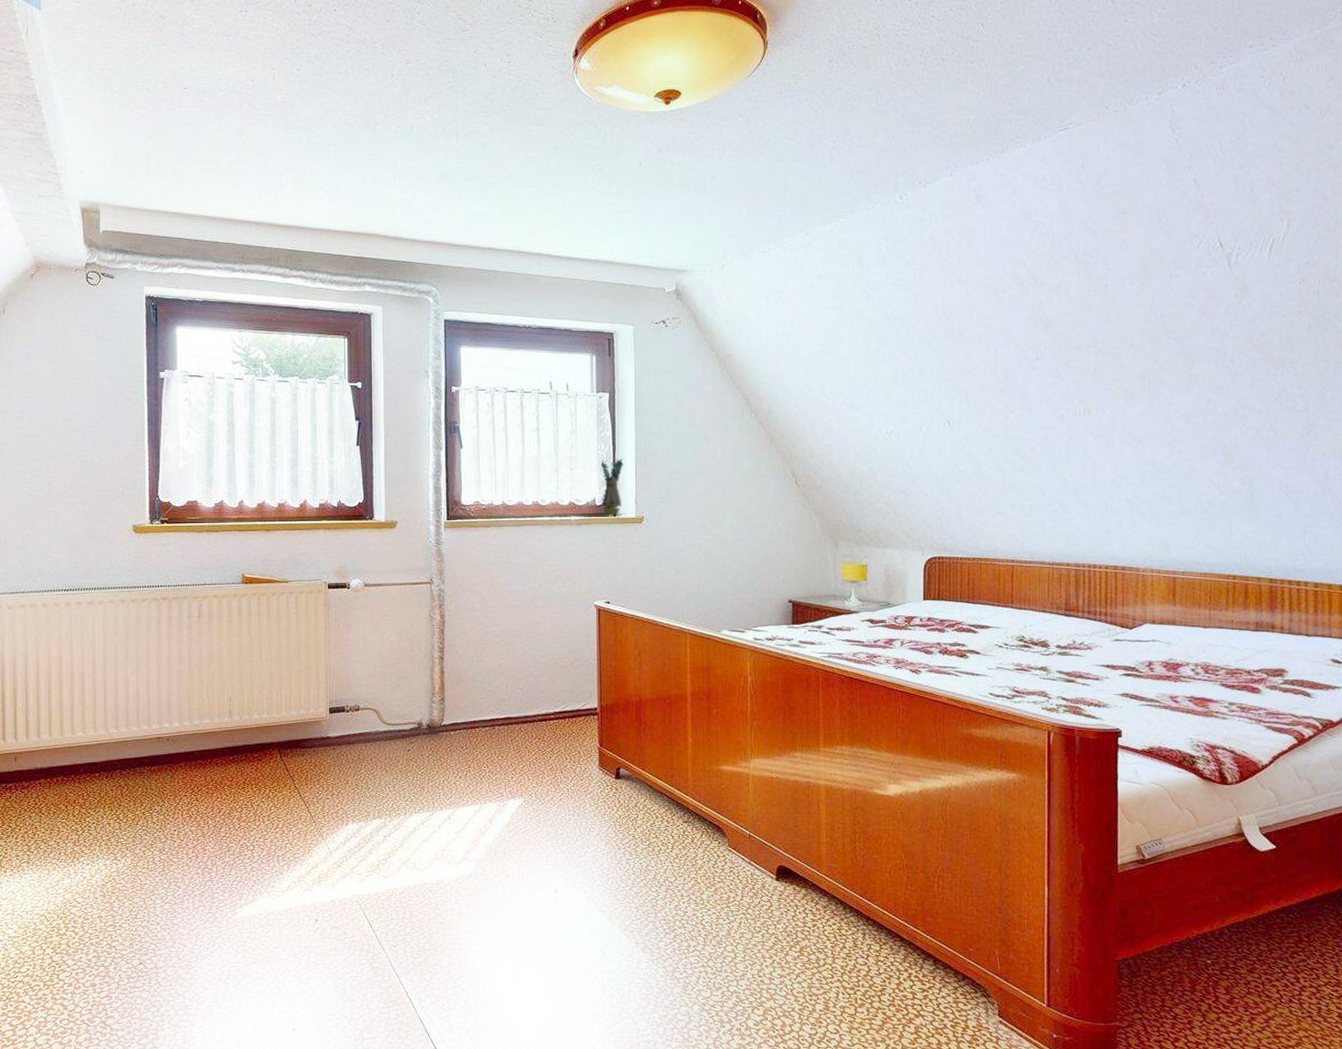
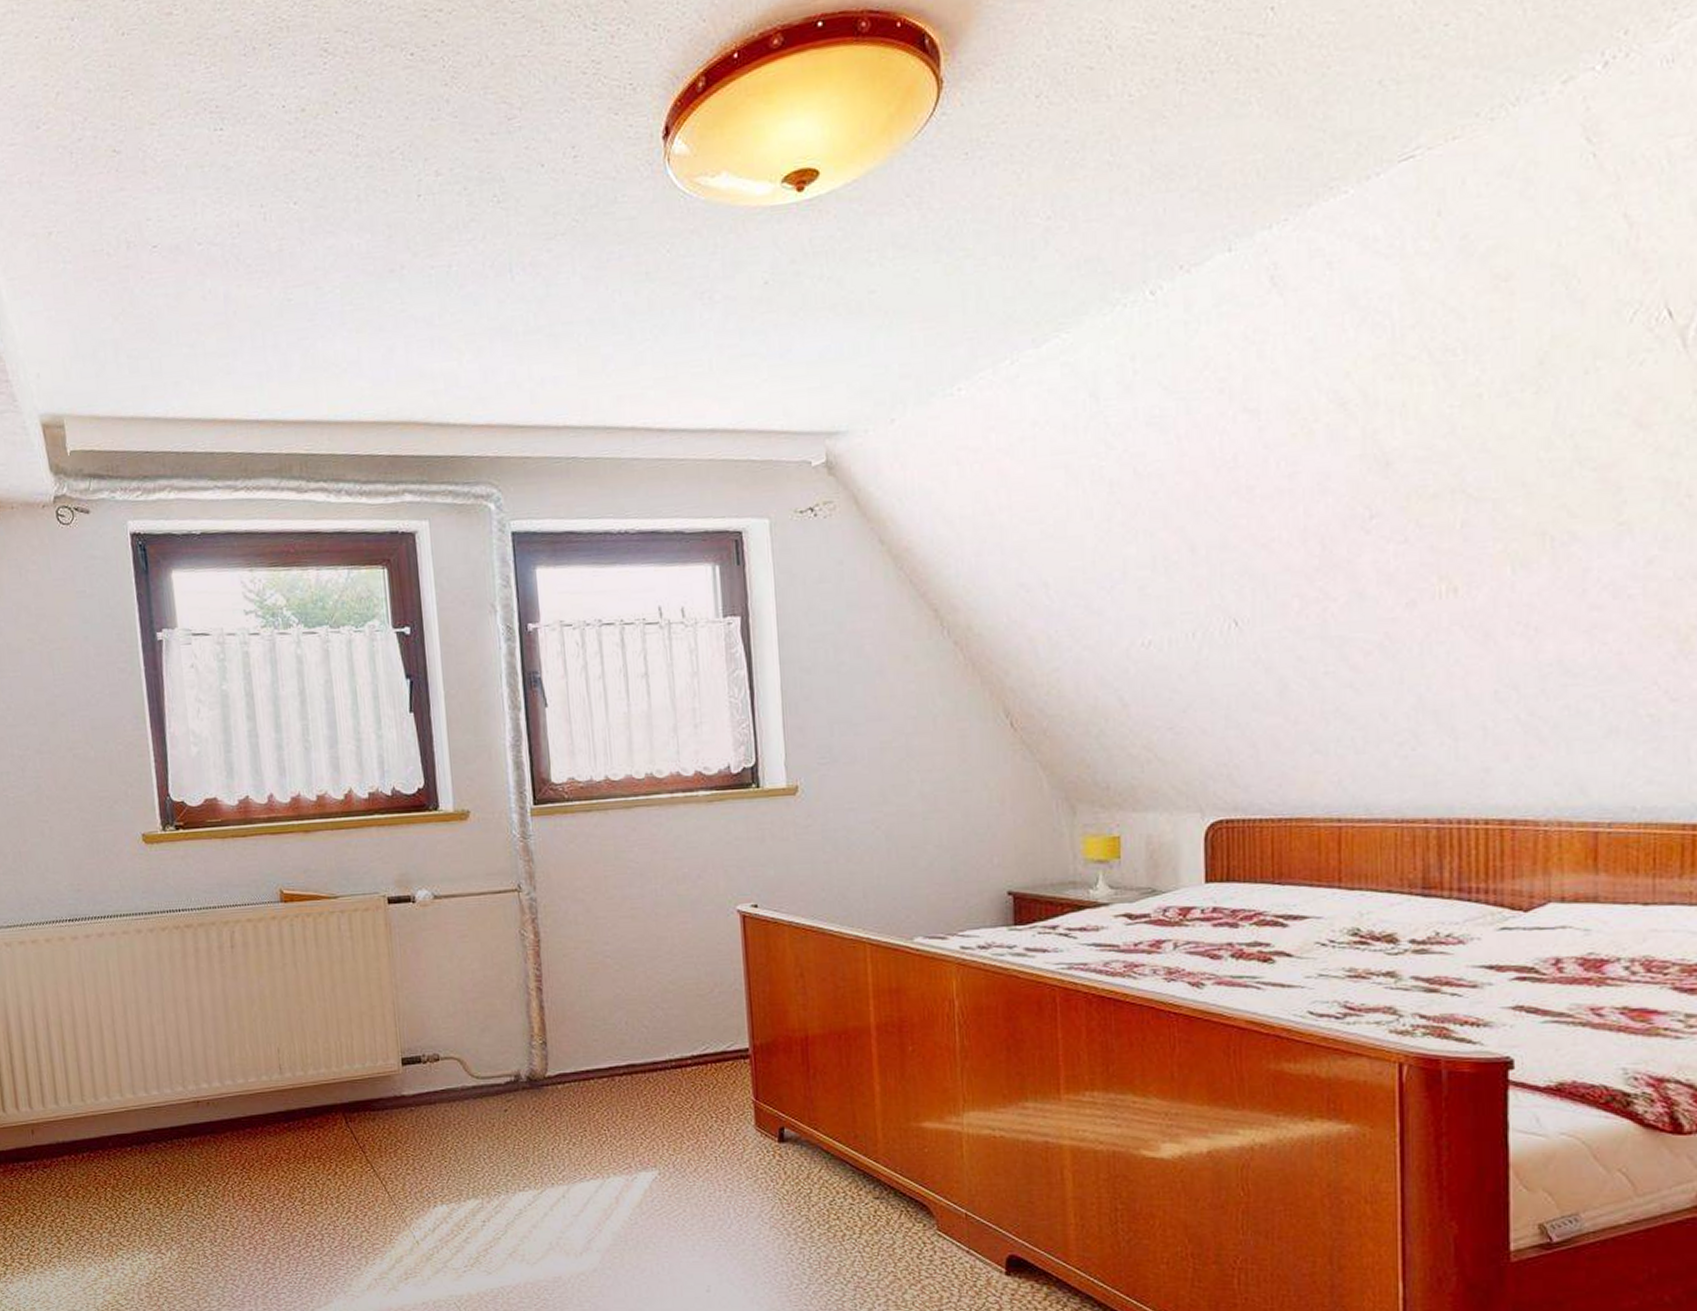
vase: present [599,458,625,515] -> none [732,706,768,786]

